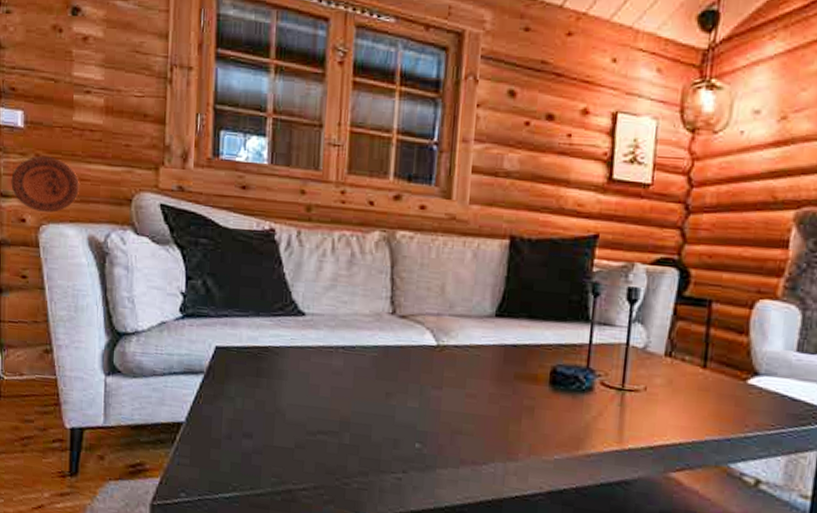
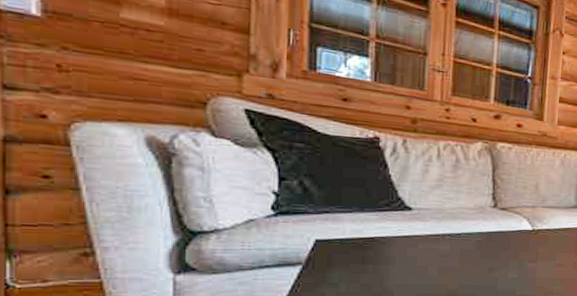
decorative plate: present [11,156,79,213] -> none [21,49,131,110]

